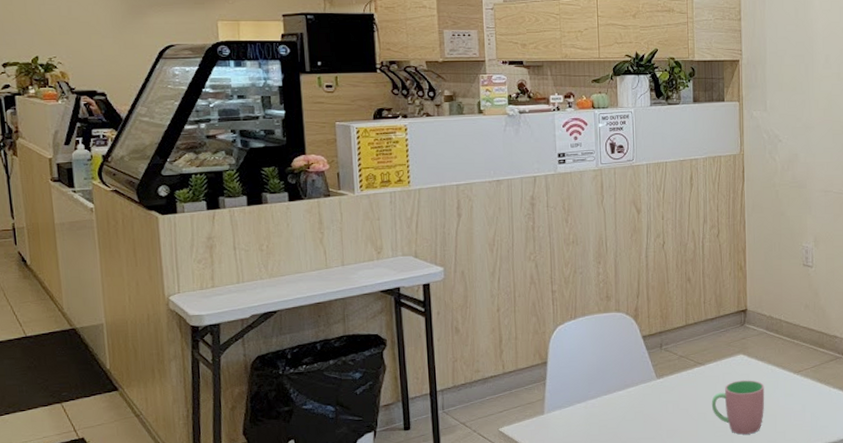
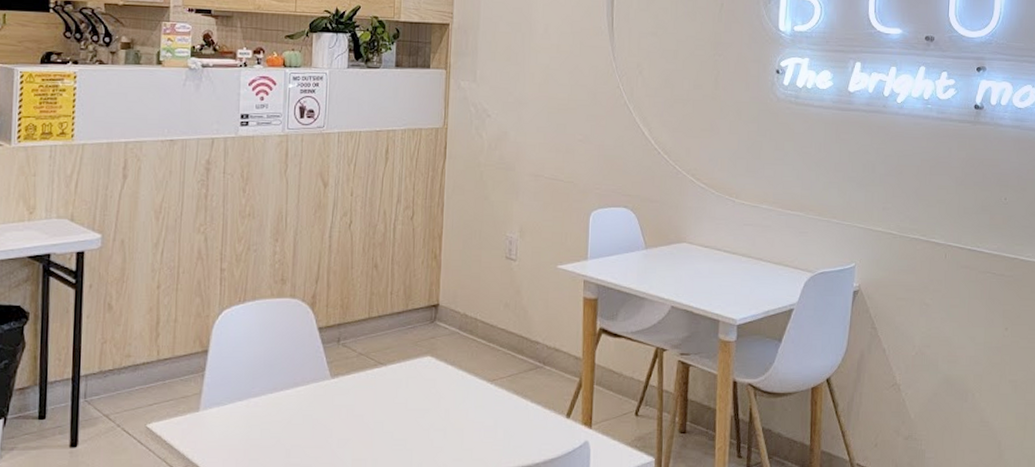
cup: present [711,380,765,435] -> none [391,386,453,450]

